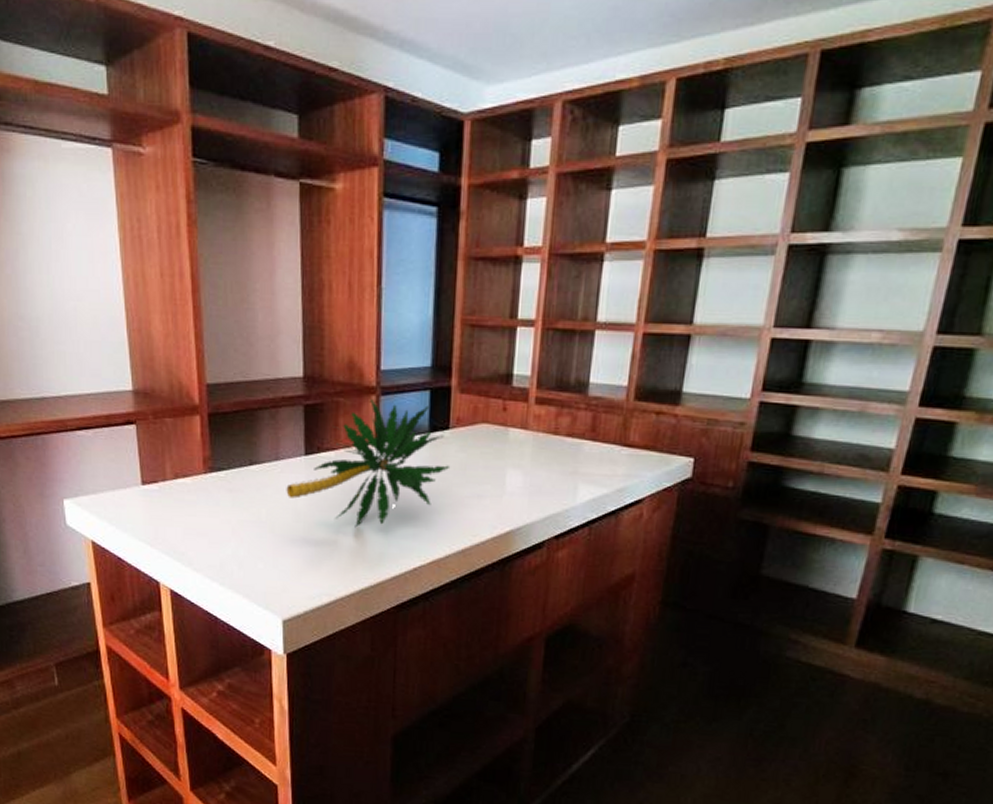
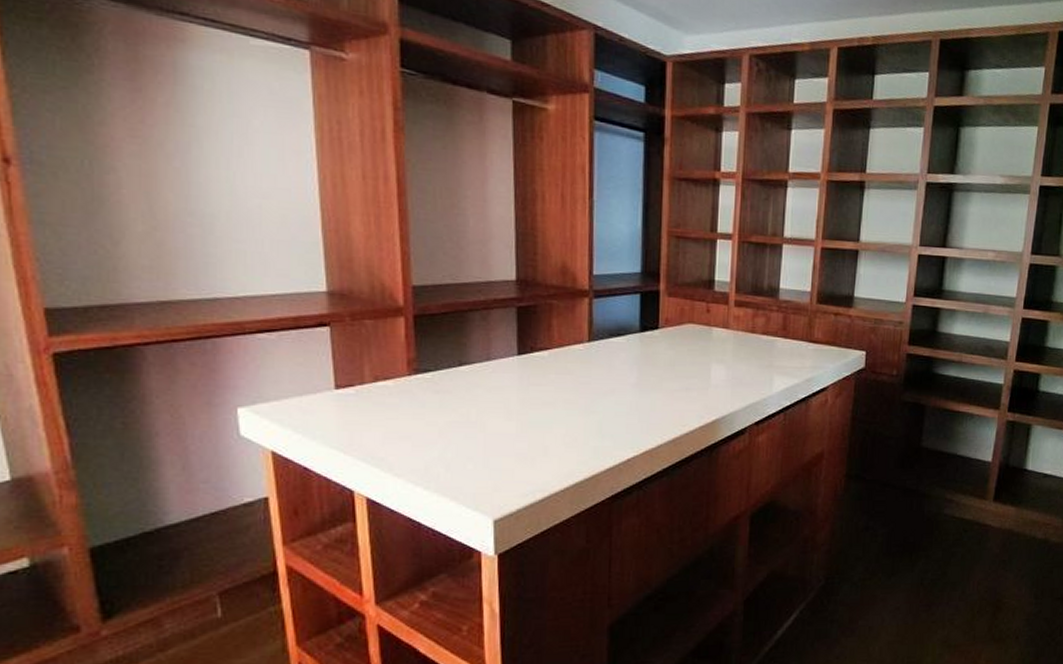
plant: present [286,398,451,528] -> none [498,300,661,424]

